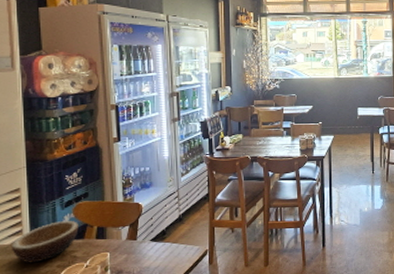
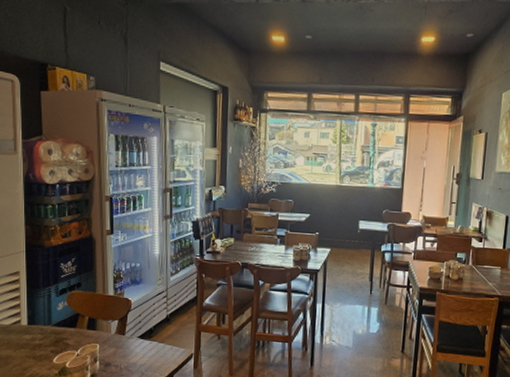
bowl: present [10,221,79,263] -> none [10,308,71,346]

